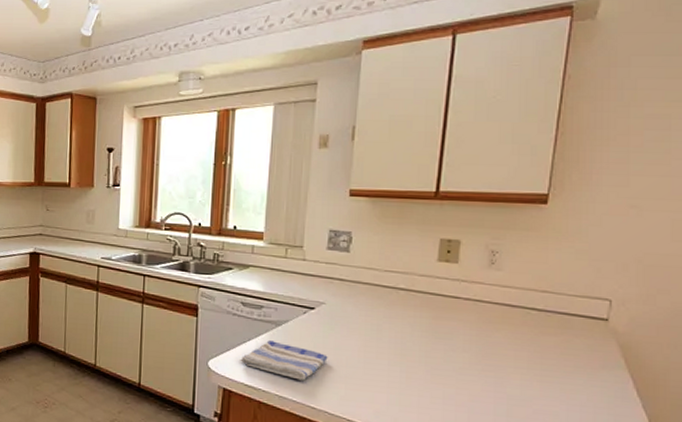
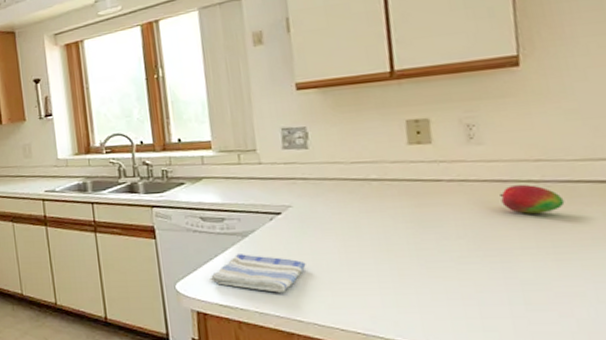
fruit: none [506,310,559,339] -> present [500,184,565,214]

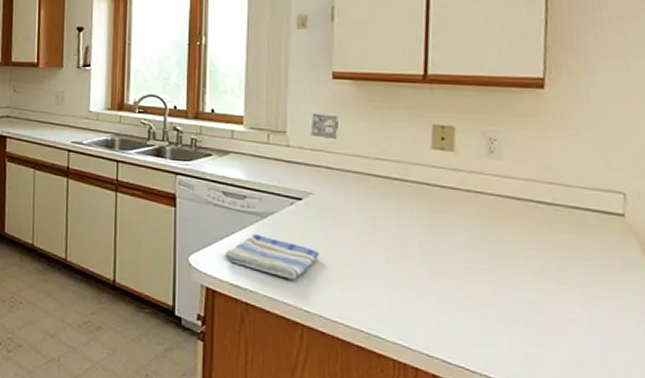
fruit: present [500,184,565,214] -> none [512,203,572,236]

